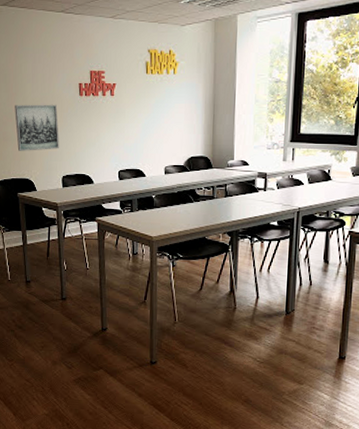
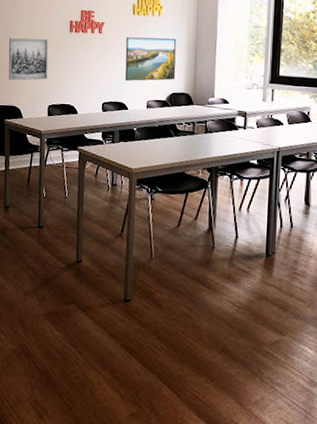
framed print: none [140,98,194,146] -> present [124,37,177,81]

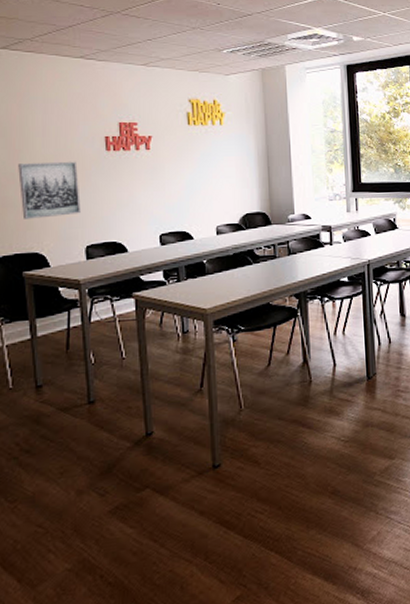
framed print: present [124,37,177,81] -> none [183,151,248,205]

